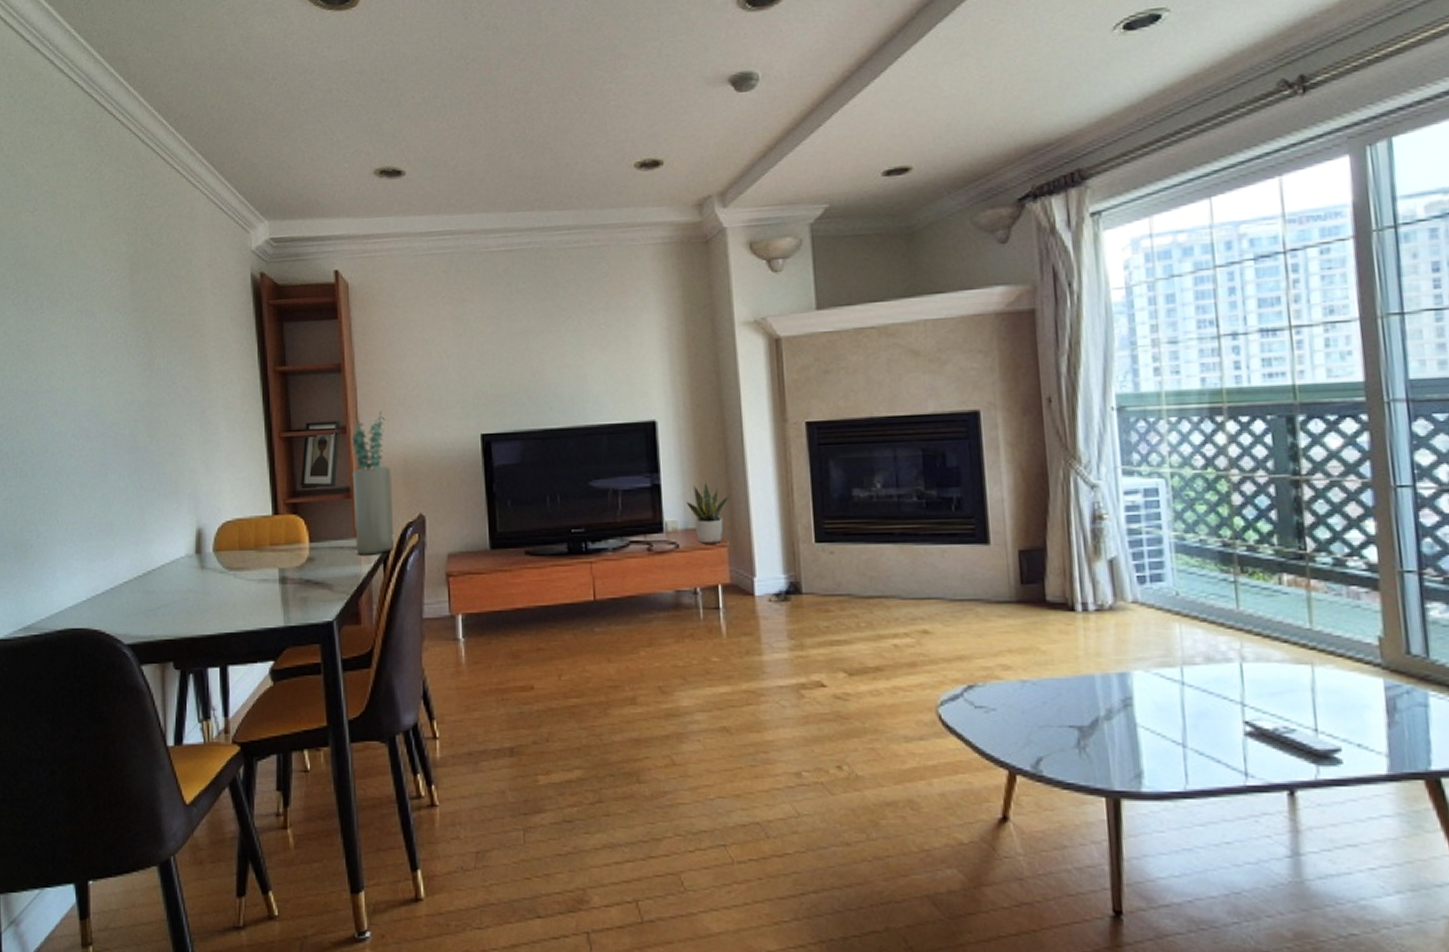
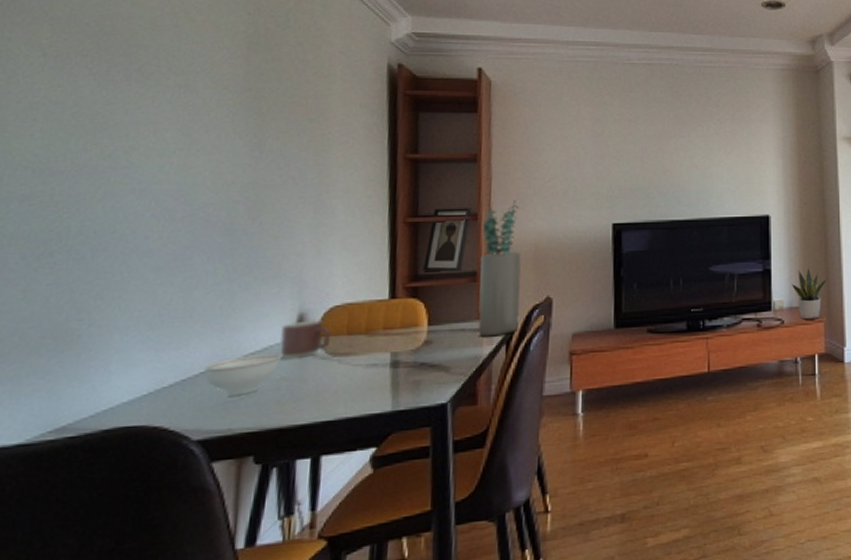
bowl: none [127,565,188,605] -> present [204,352,283,396]
mug: none [183,535,225,571] -> present [279,320,330,359]

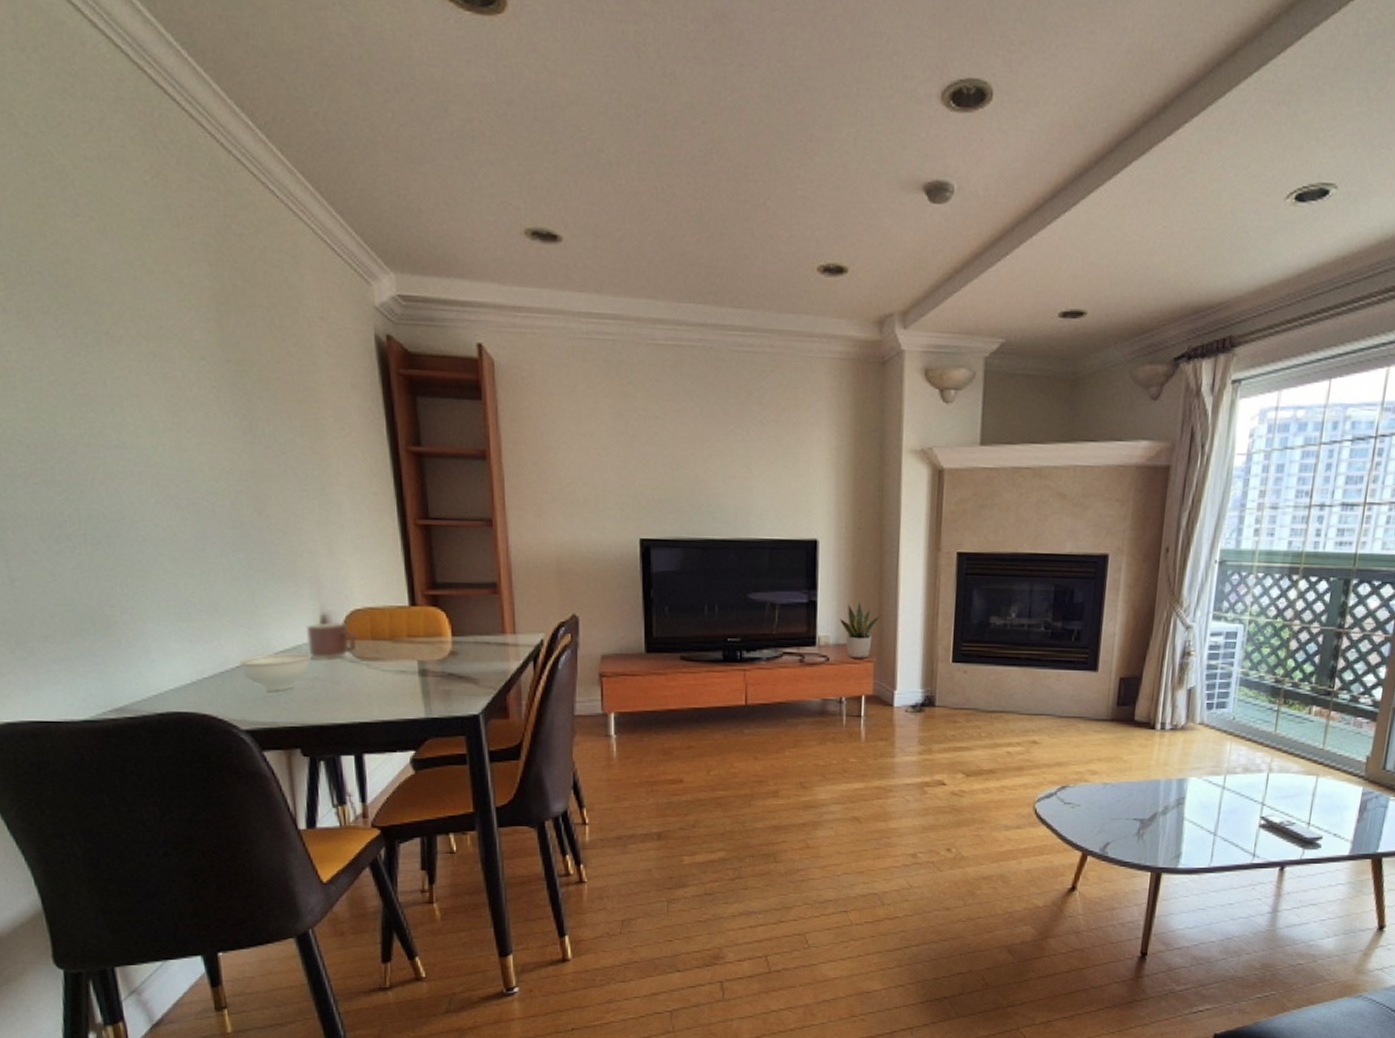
picture frame: present [423,208,472,272] -> none [440,510,486,582]
vase: present [477,200,521,337] -> none [499,506,546,652]

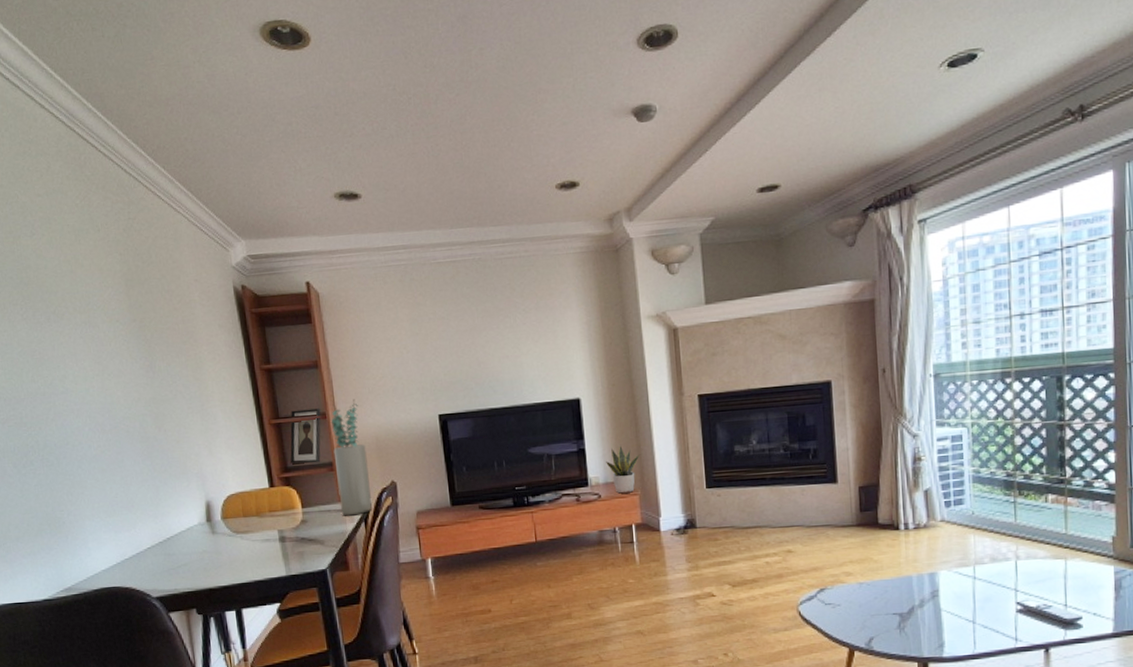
bowl: present [239,652,312,692] -> none [149,532,201,565]
mug: present [305,622,356,659] -> none [195,506,232,536]
picture frame: none [440,510,486,582] -> present [290,408,321,464]
vase: none [499,506,546,652] -> present [331,399,373,516]

